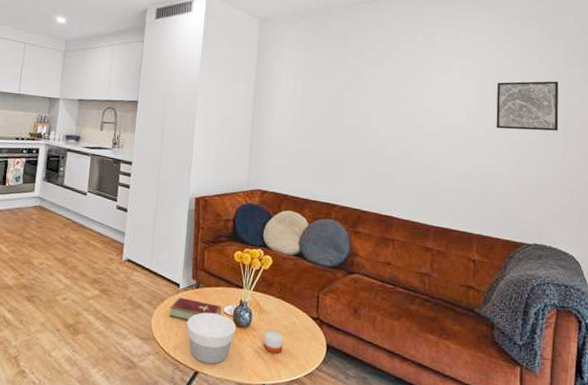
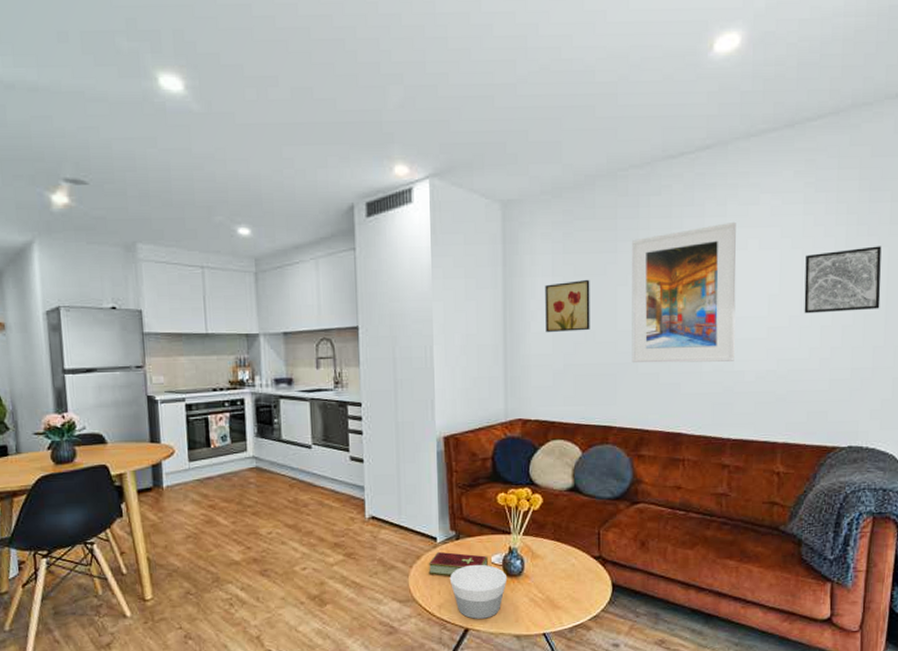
candle: present [263,330,283,353] -> none [540,576,562,600]
wall art: none [286,83,324,124] -> present [545,279,590,333]
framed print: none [354,51,442,161] -> present [632,221,736,363]

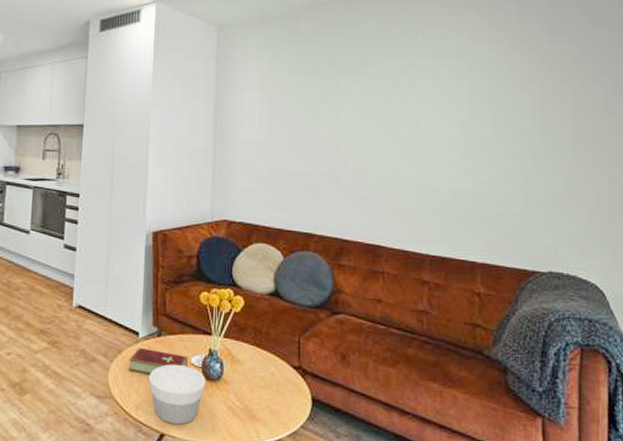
wall art: present [545,279,590,333] -> none [252,95,294,142]
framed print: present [632,221,736,363] -> none [332,53,430,179]
wall art: present [804,246,882,314] -> none [493,82,569,140]

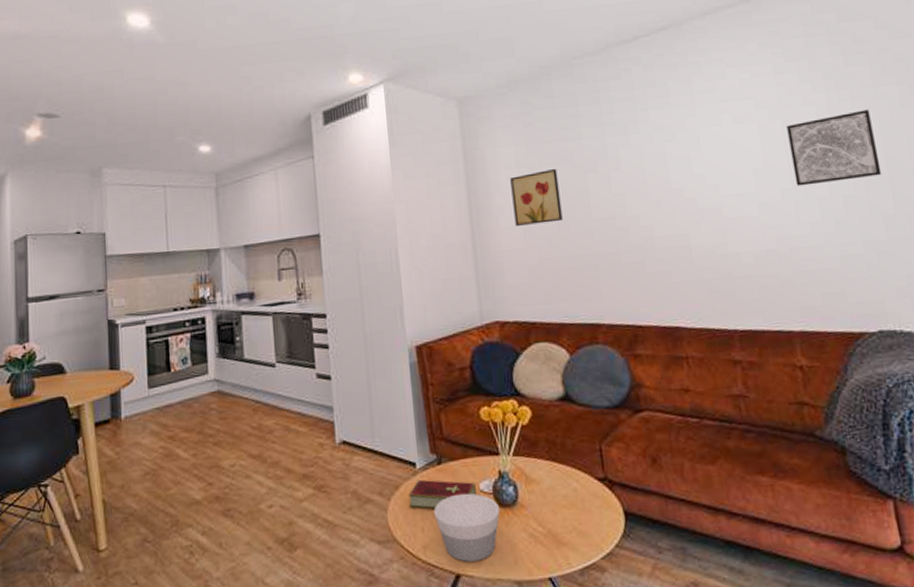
wall art: none [252,95,294,142] -> present [510,168,563,227]
wall art: none [493,82,569,140] -> present [786,109,882,186]

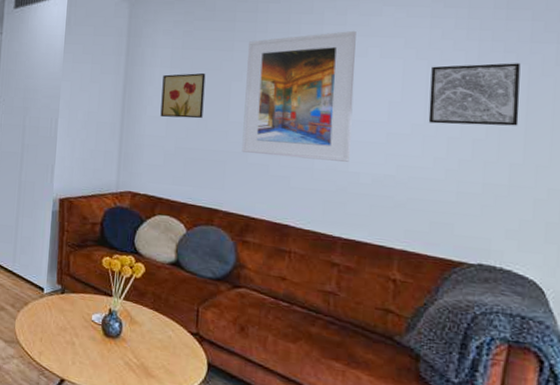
hardcover book: present [408,479,476,510] -> none [33,301,89,326]
bowl: present [433,493,500,562] -> none [51,319,105,373]
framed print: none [596,98,727,252] -> present [242,30,356,162]

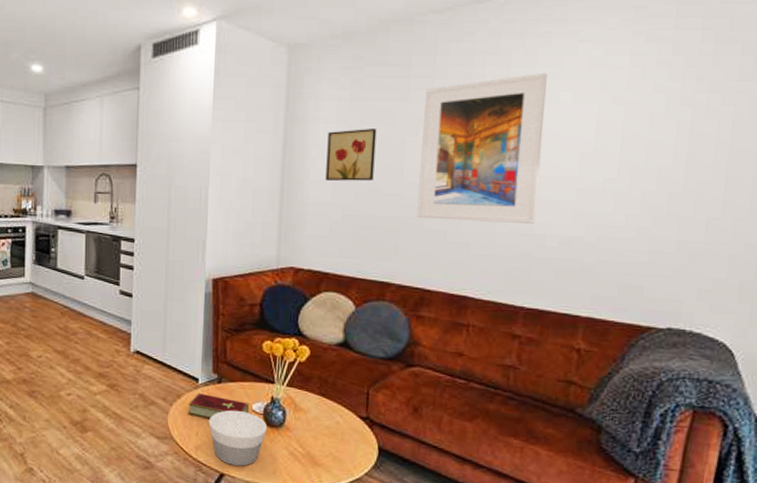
hardcover book: none [33,301,89,326] -> present [188,392,249,419]
bowl: none [51,319,105,373] -> present [208,410,268,466]
wall art: present [428,63,521,126] -> none [622,105,726,177]

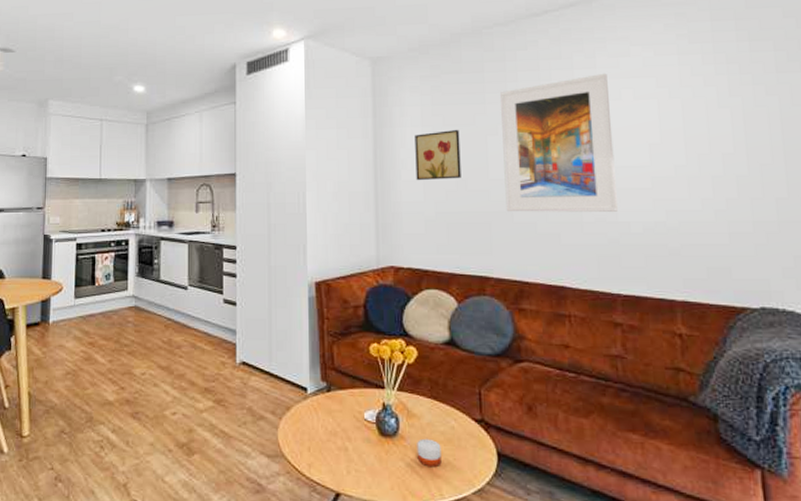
hardcover book: present [188,392,249,419] -> none [298,403,360,432]
bowl: present [208,410,268,466] -> none [320,420,382,483]
candle: none [300,431,325,456] -> present [417,438,442,466]

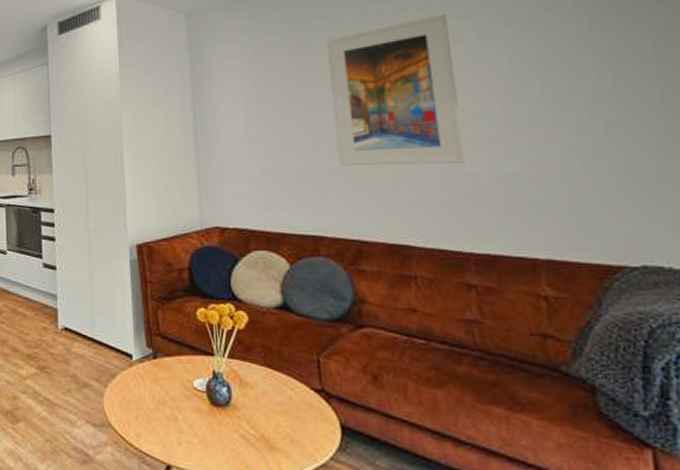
wall art: present [415,129,461,181] -> none [236,81,288,137]
candle: present [417,438,442,466] -> none [251,409,279,439]

